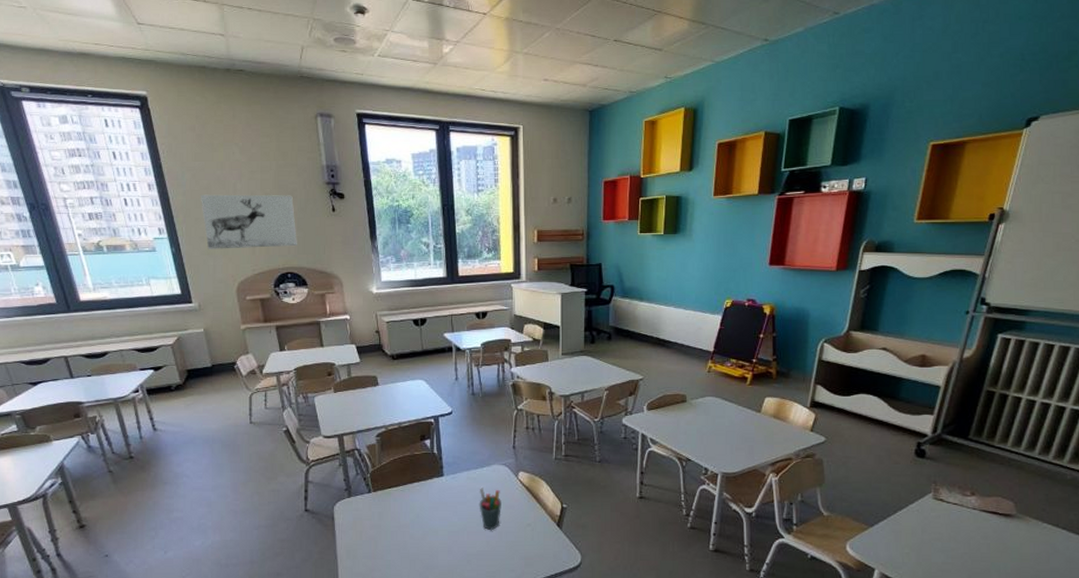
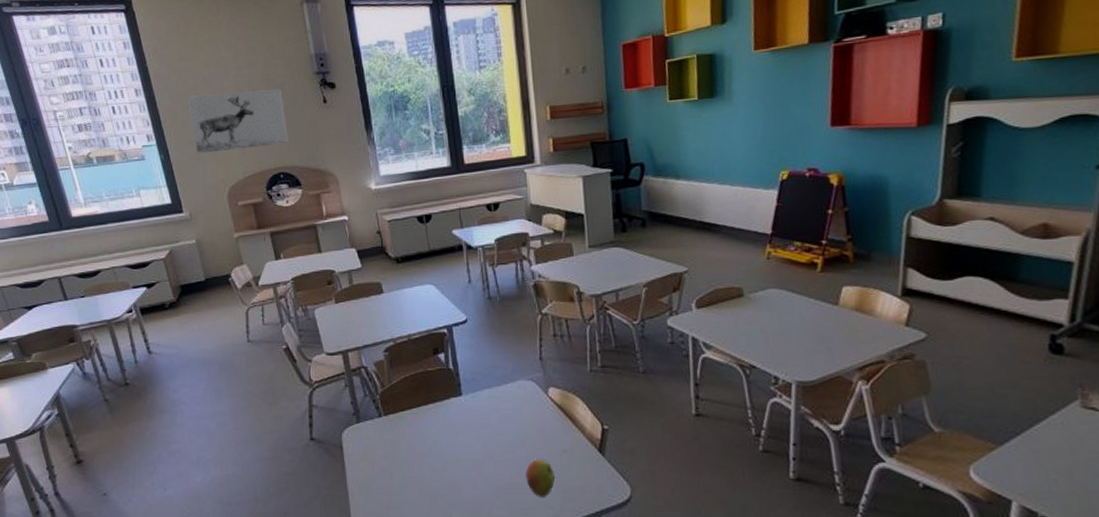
pen holder: present [479,486,501,530] -> none [503,406,532,458]
apple: none [494,531,519,562] -> present [526,459,556,497]

